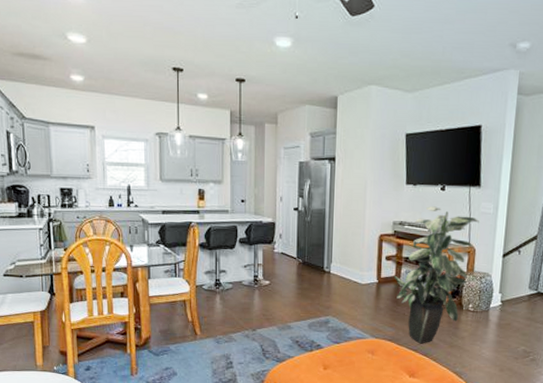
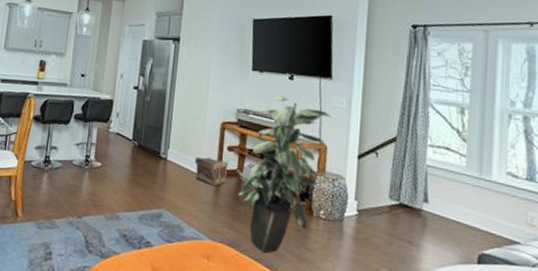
pouch: none [356,268,387,293] -> present [194,157,229,187]

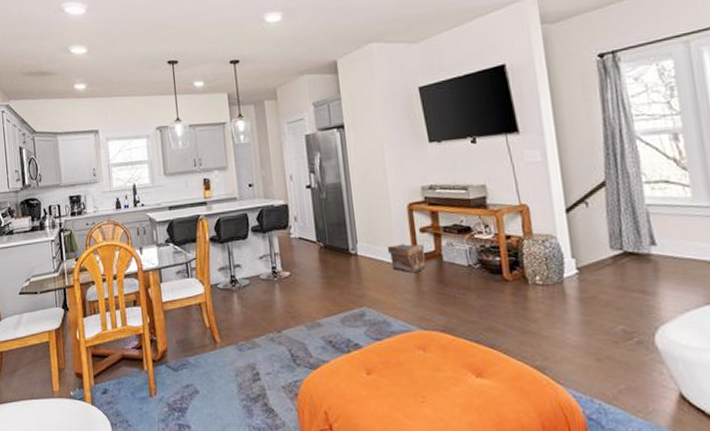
indoor plant: present [235,95,331,253] -> none [432,162,527,333]

